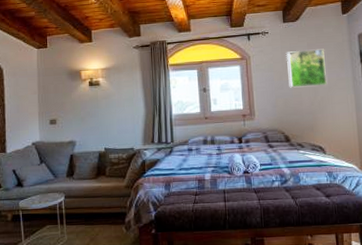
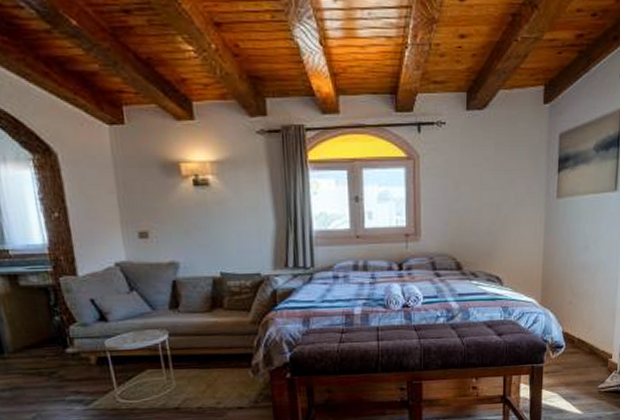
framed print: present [286,49,327,88] -> none [466,150,516,201]

